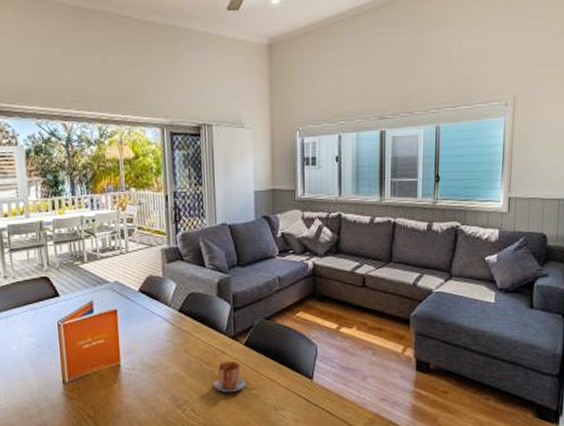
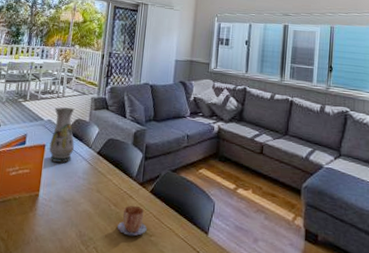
vase: none [120,264,151,327] -> present [49,107,75,163]

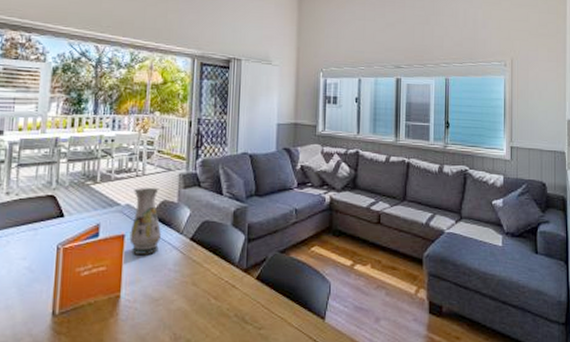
mug: present [117,205,147,236] -> none [220,296,255,332]

